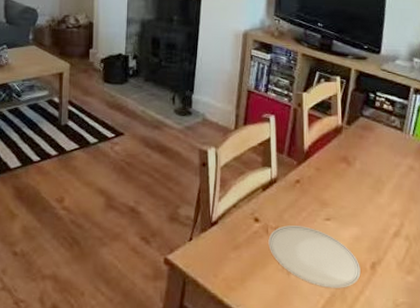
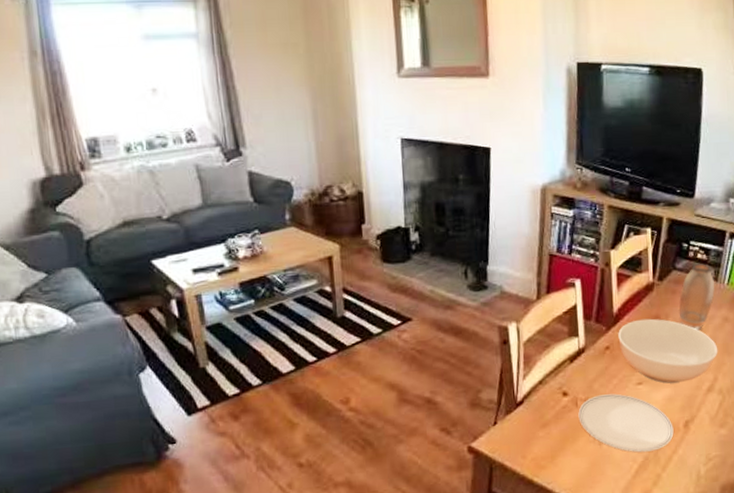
bowl: none [308,158,405,223] -> present [618,318,718,383]
vase: none [366,113,400,176] -> present [678,264,715,331]

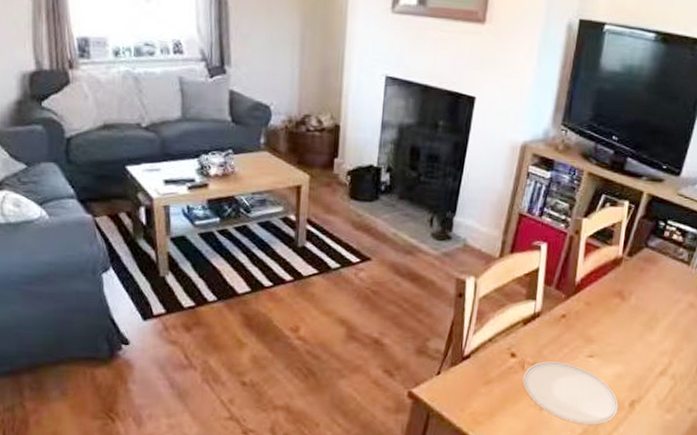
bowl: present [618,318,718,383] -> none [576,292,679,362]
vase: present [678,264,715,331] -> none [642,245,687,312]

